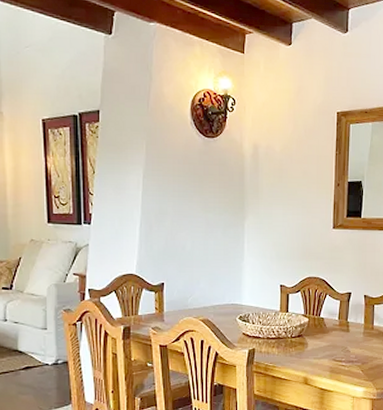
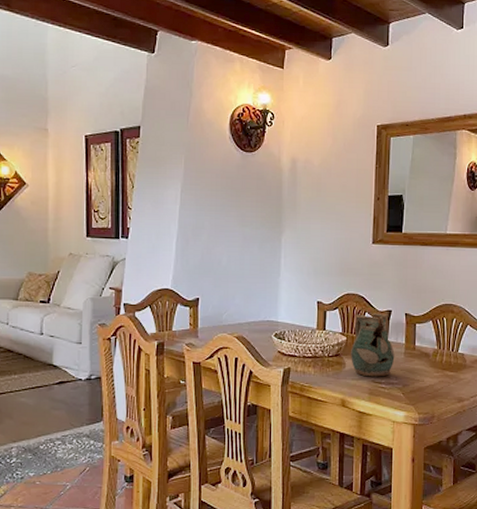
ceramic pitcher: none [313,295,354,356] -> present [351,313,395,377]

